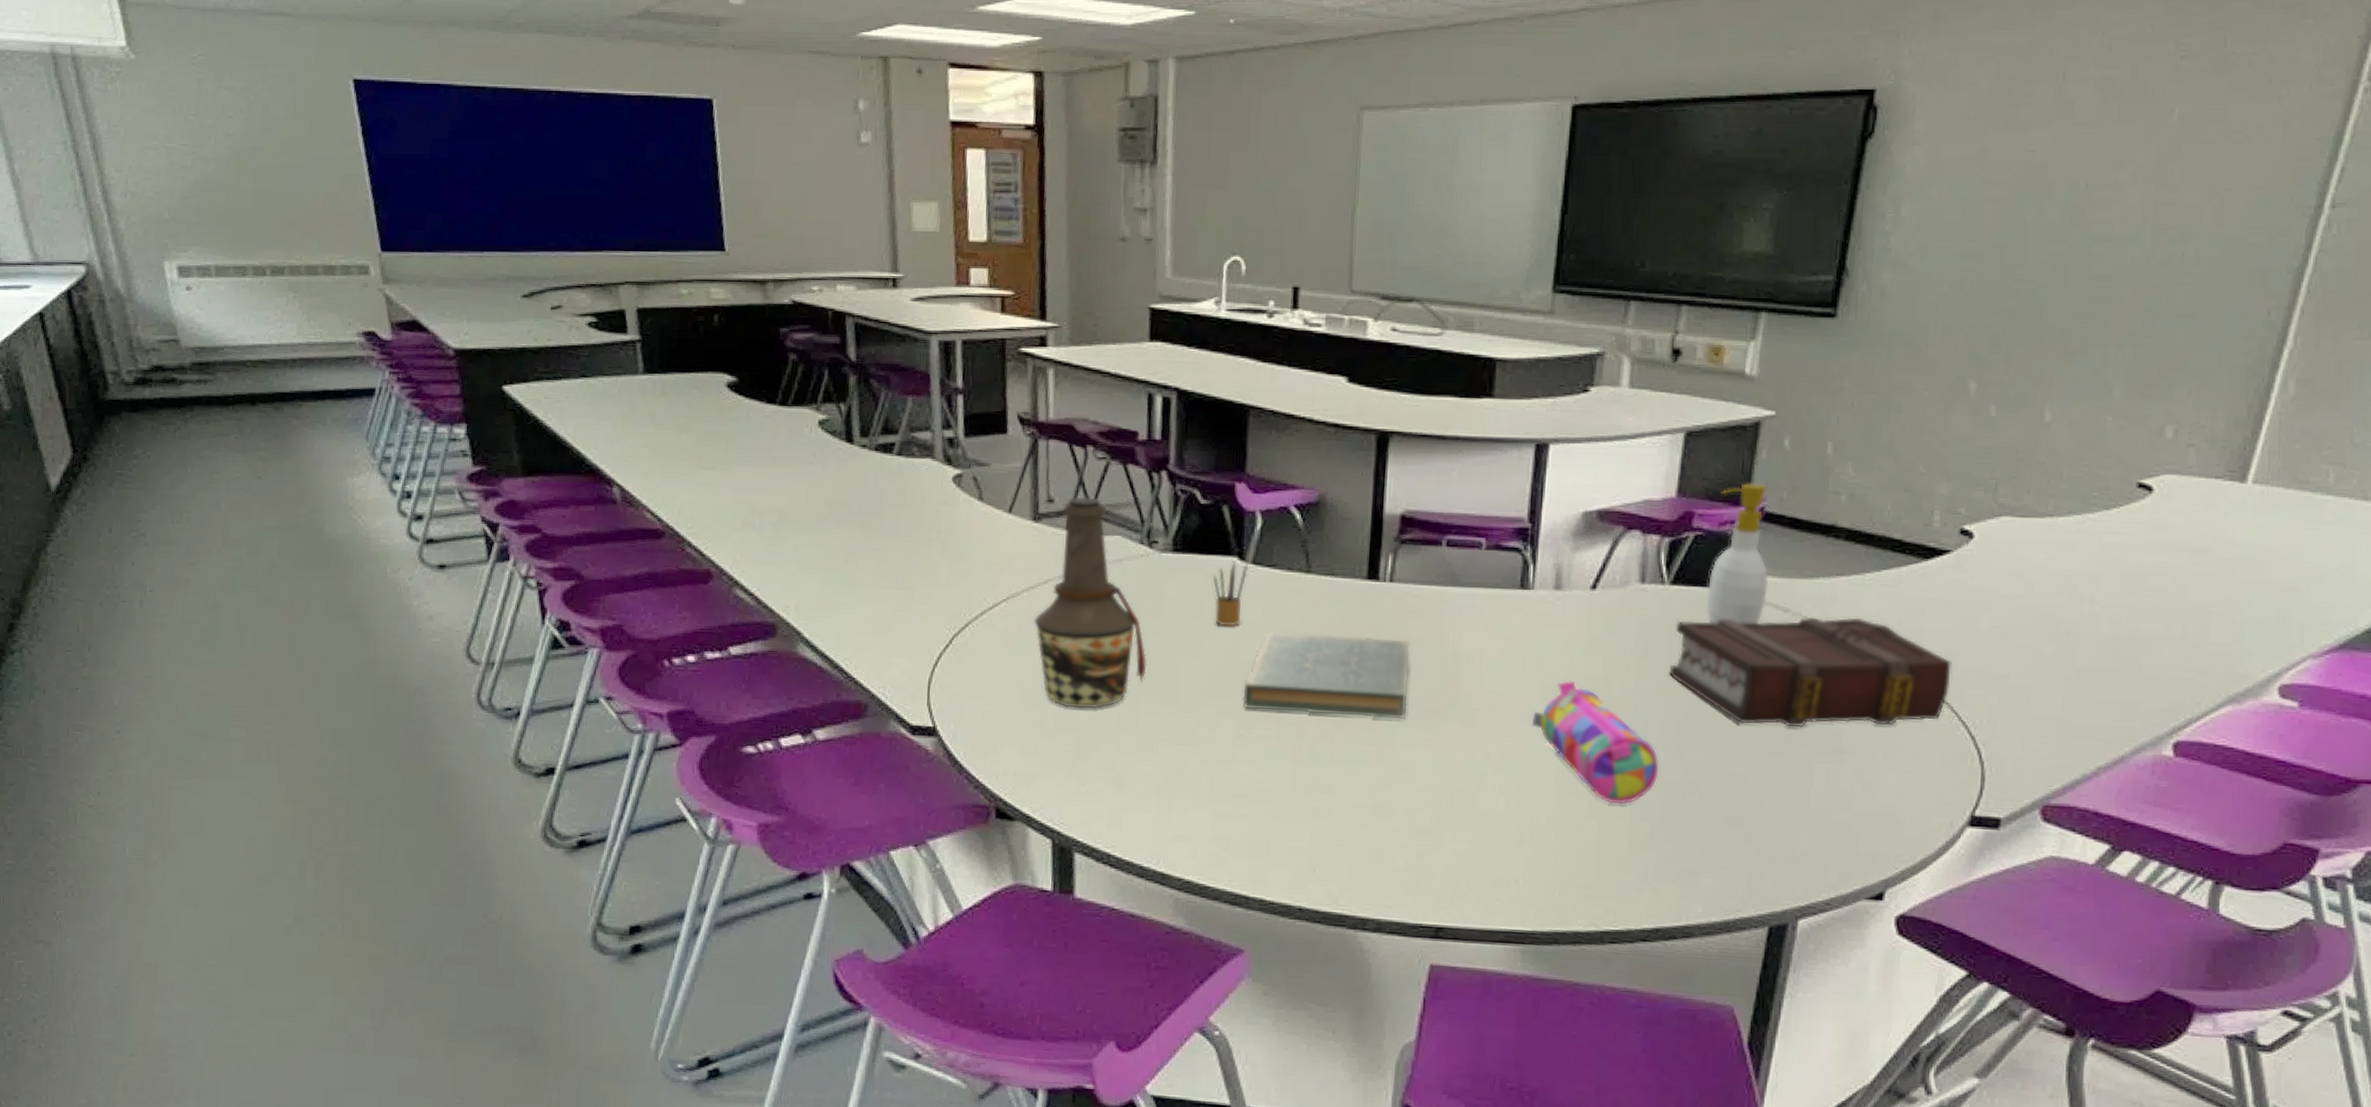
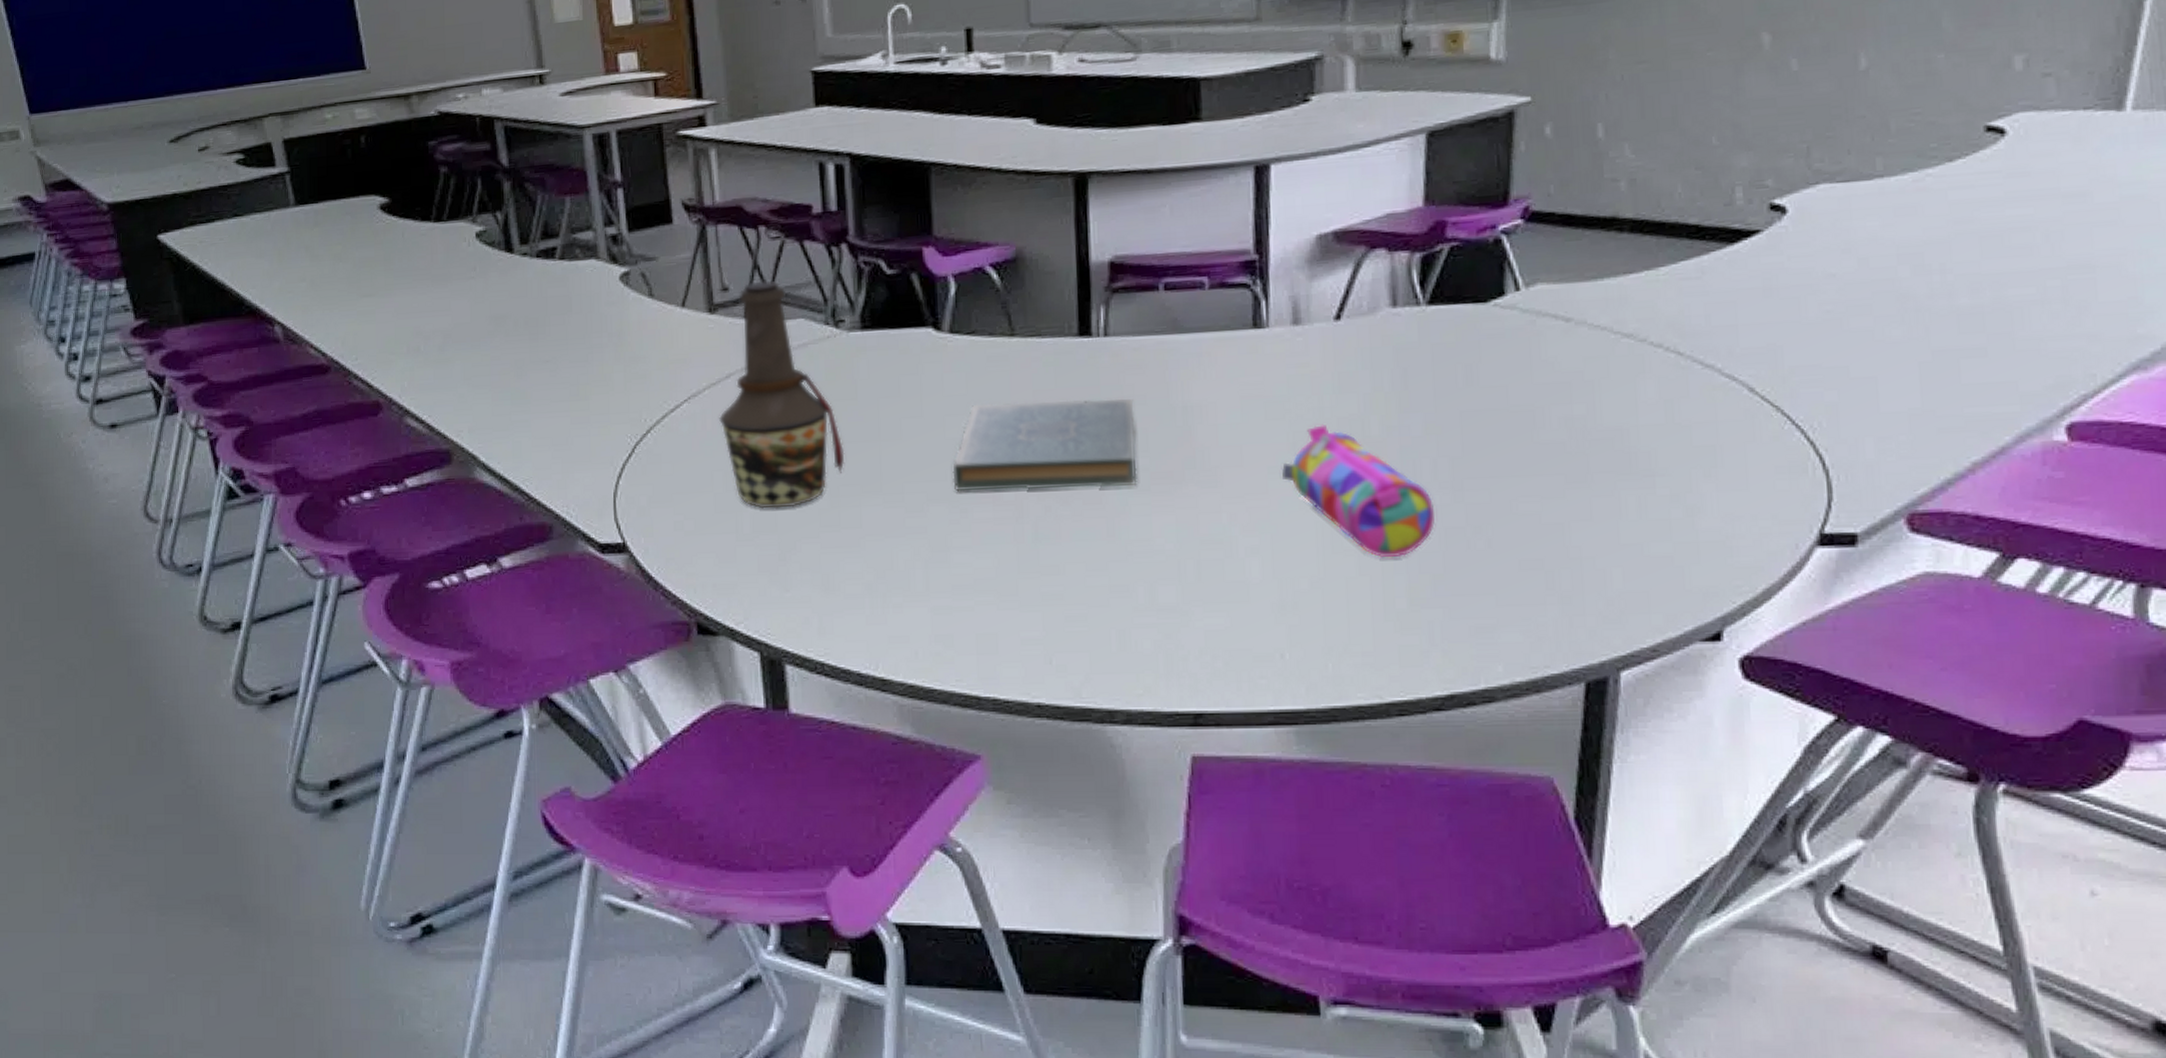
pencil box: present [1213,561,1248,627] -> none [908,333,945,405]
book: present [1669,617,1951,728] -> none [1436,318,1777,454]
soap bottle: present [1706,483,1769,625] -> none [1471,180,1544,345]

